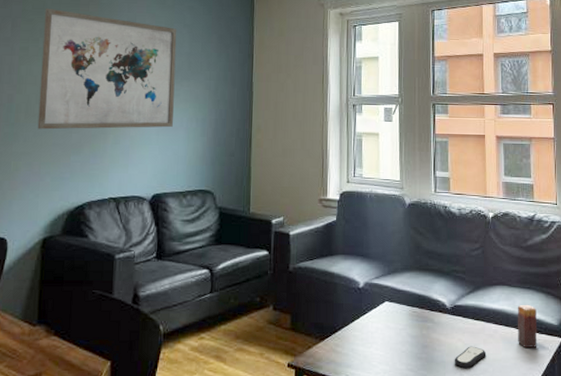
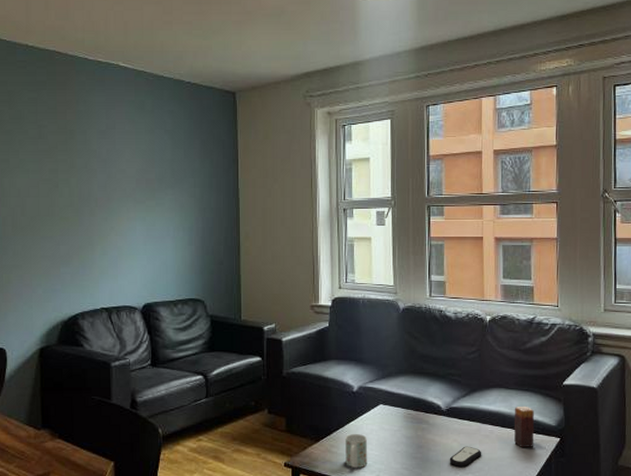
wall art: present [37,8,177,130] -> none [22,117,159,242]
mug: none [349,331,373,370] -> present [344,433,368,469]

